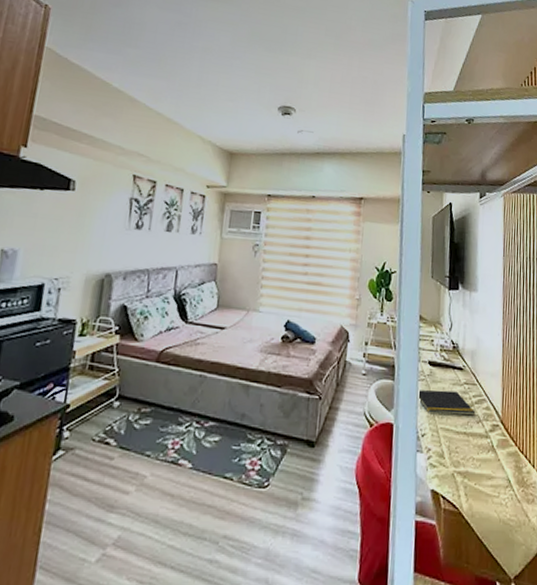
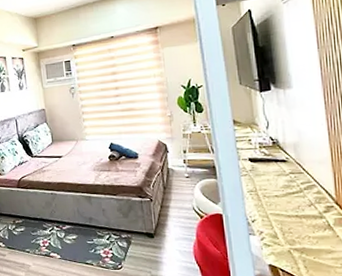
notepad: present [419,389,476,416] -> none [244,181,306,203]

